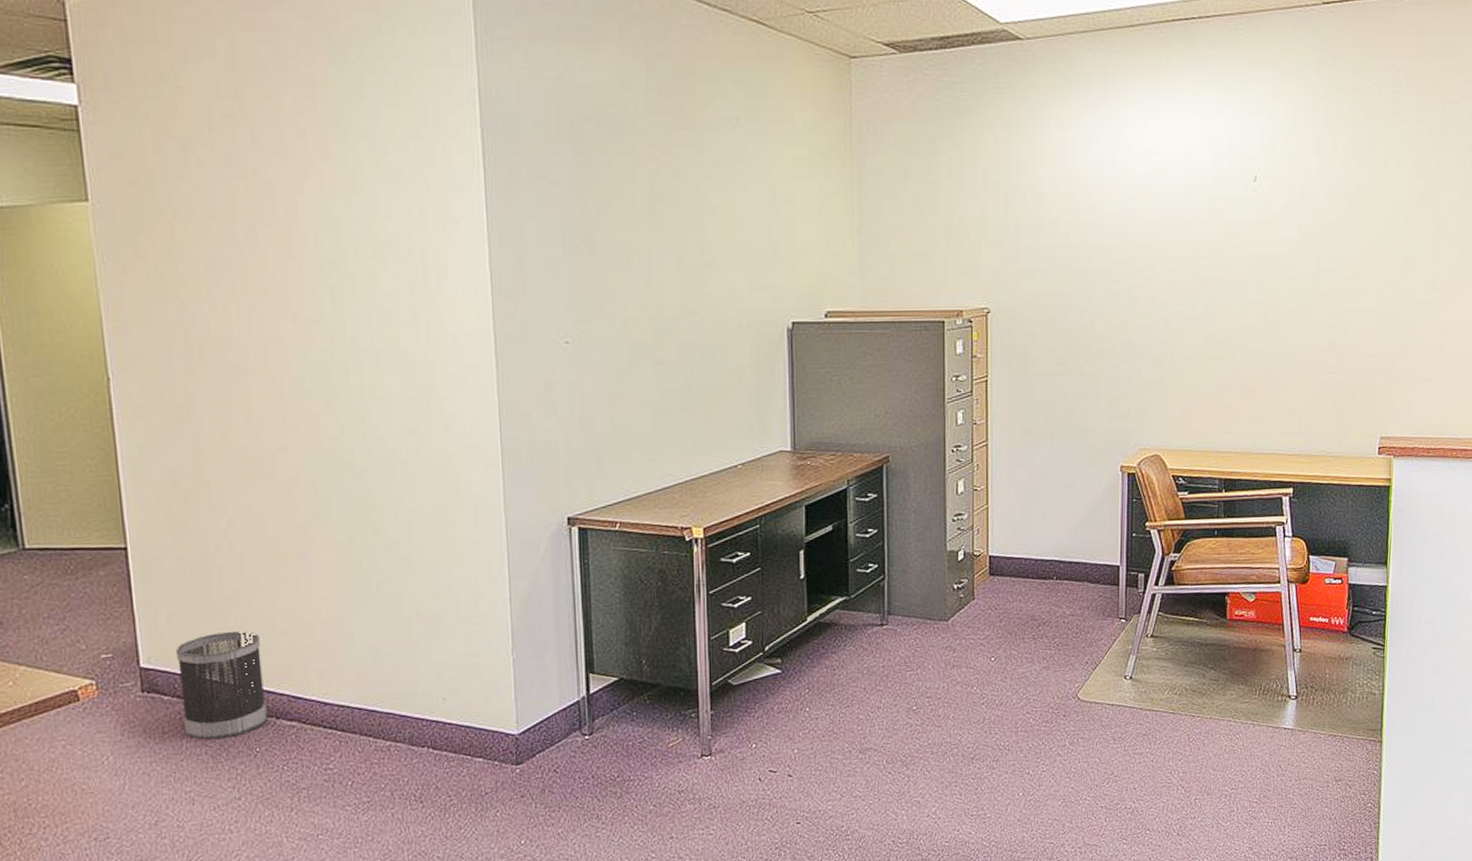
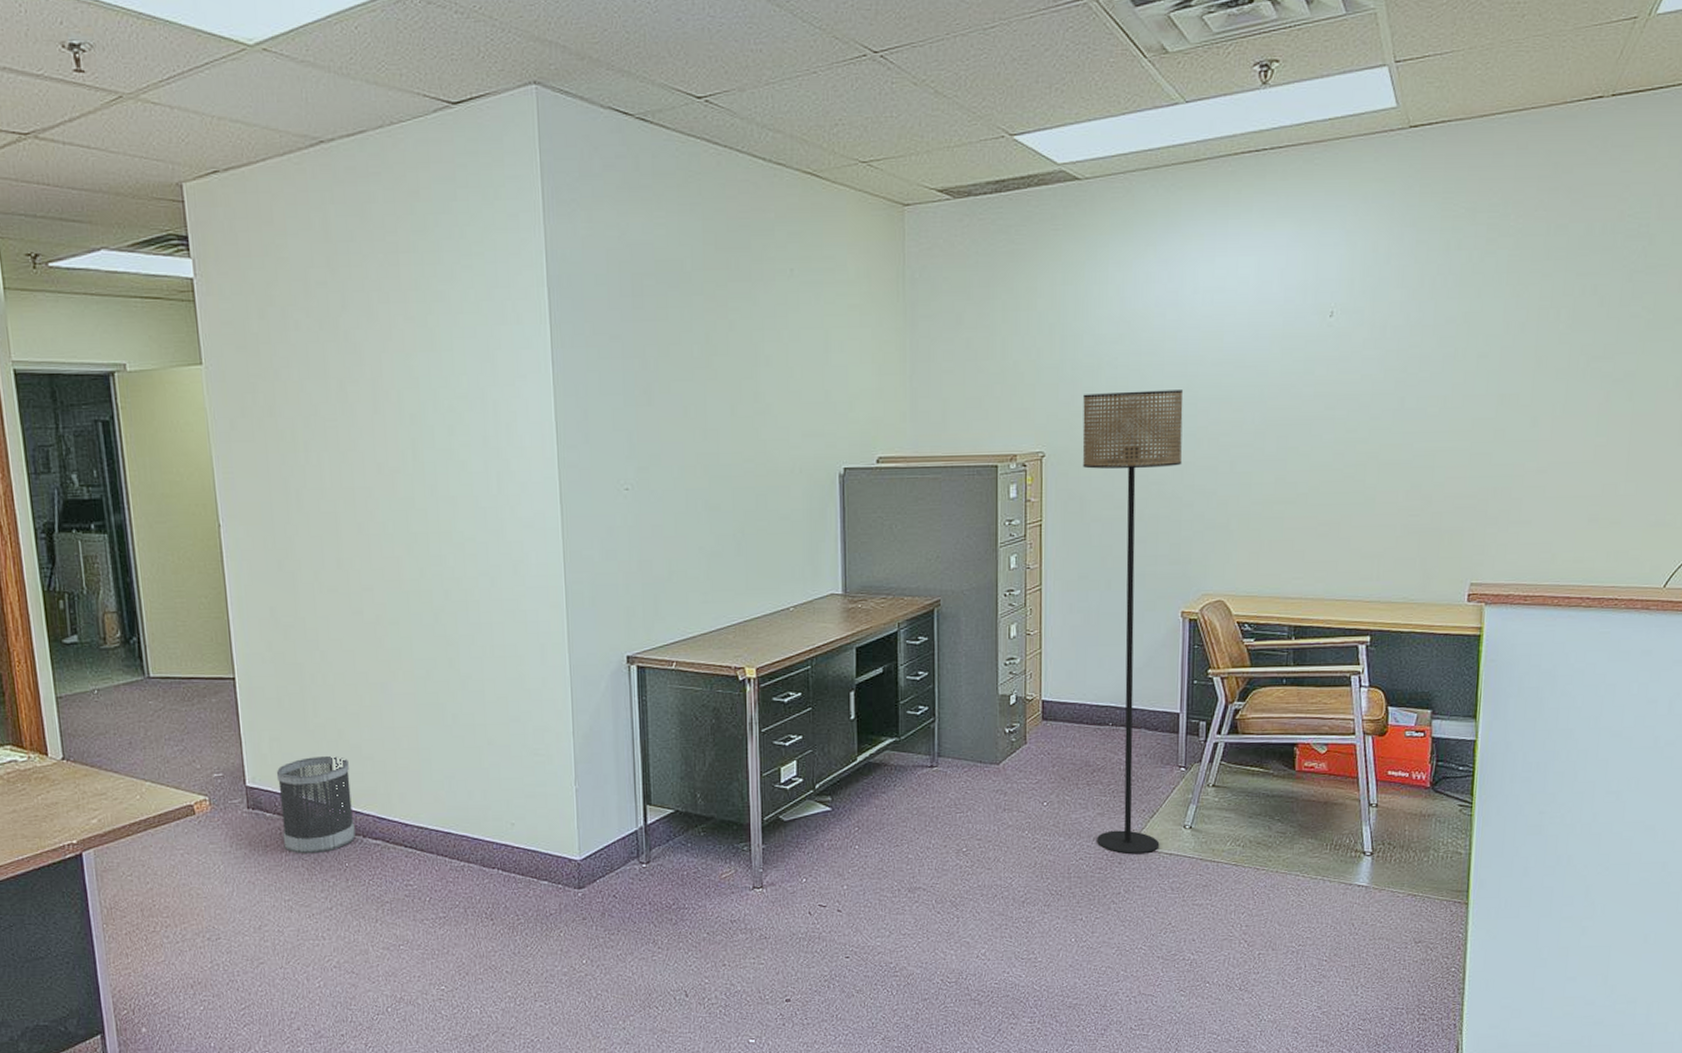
floor lamp: none [1026,249,1121,707] -> present [1082,390,1184,855]

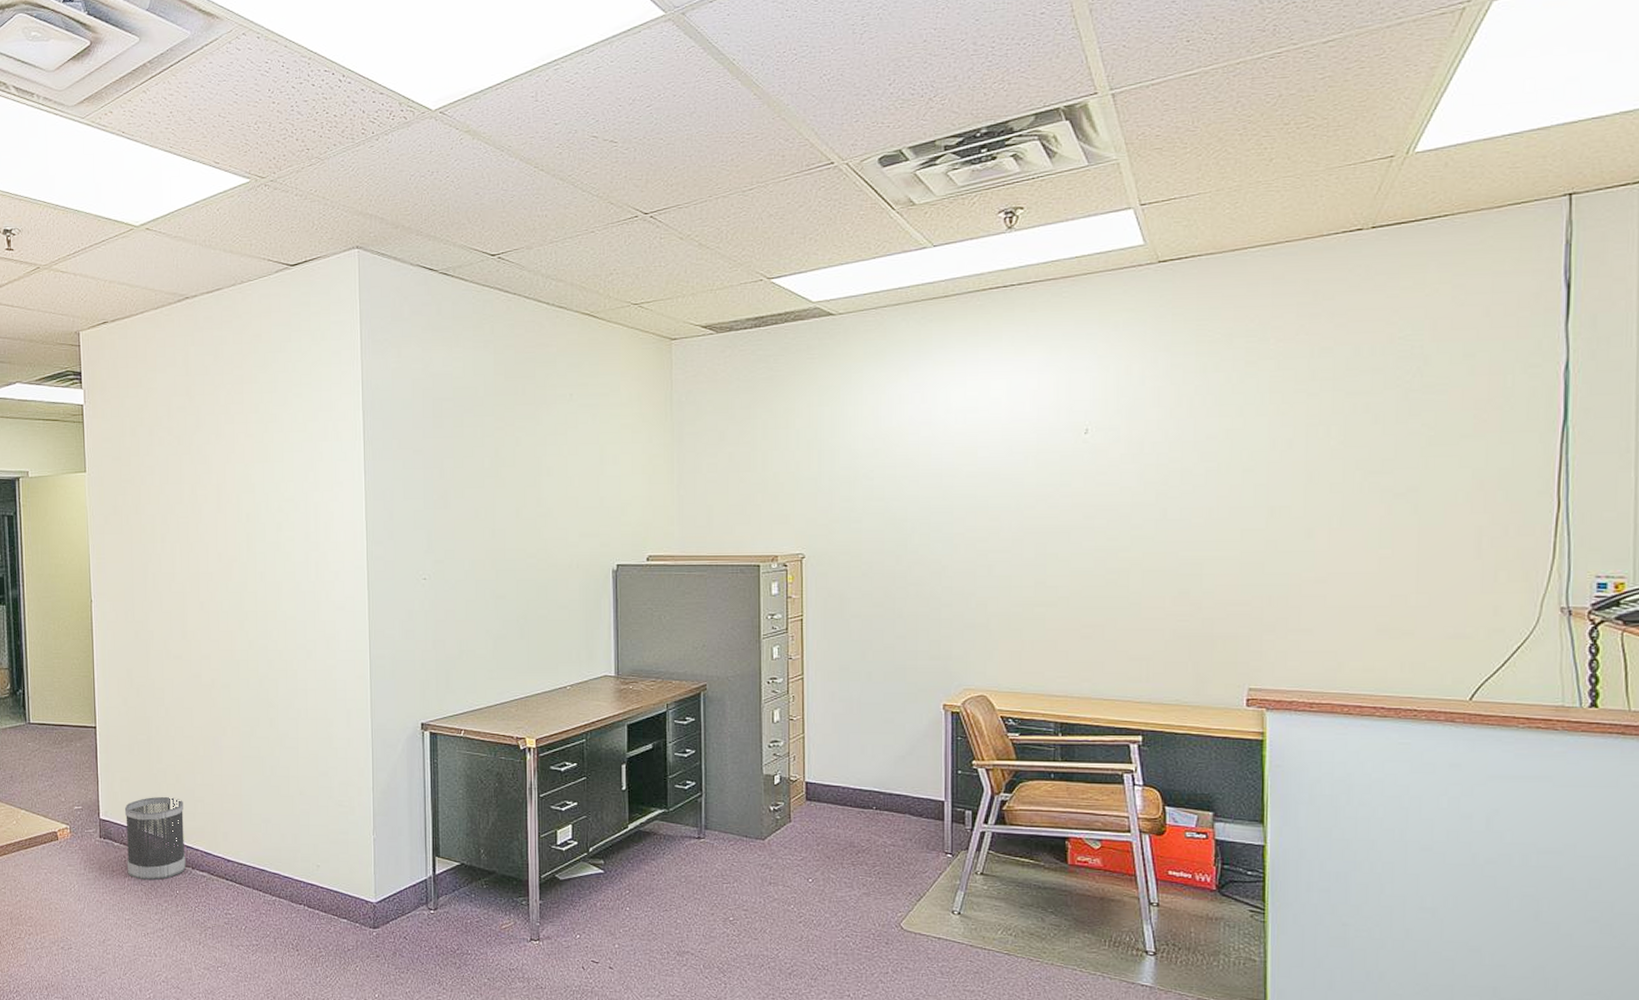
floor lamp: present [1082,390,1184,855] -> none [841,499,940,936]

